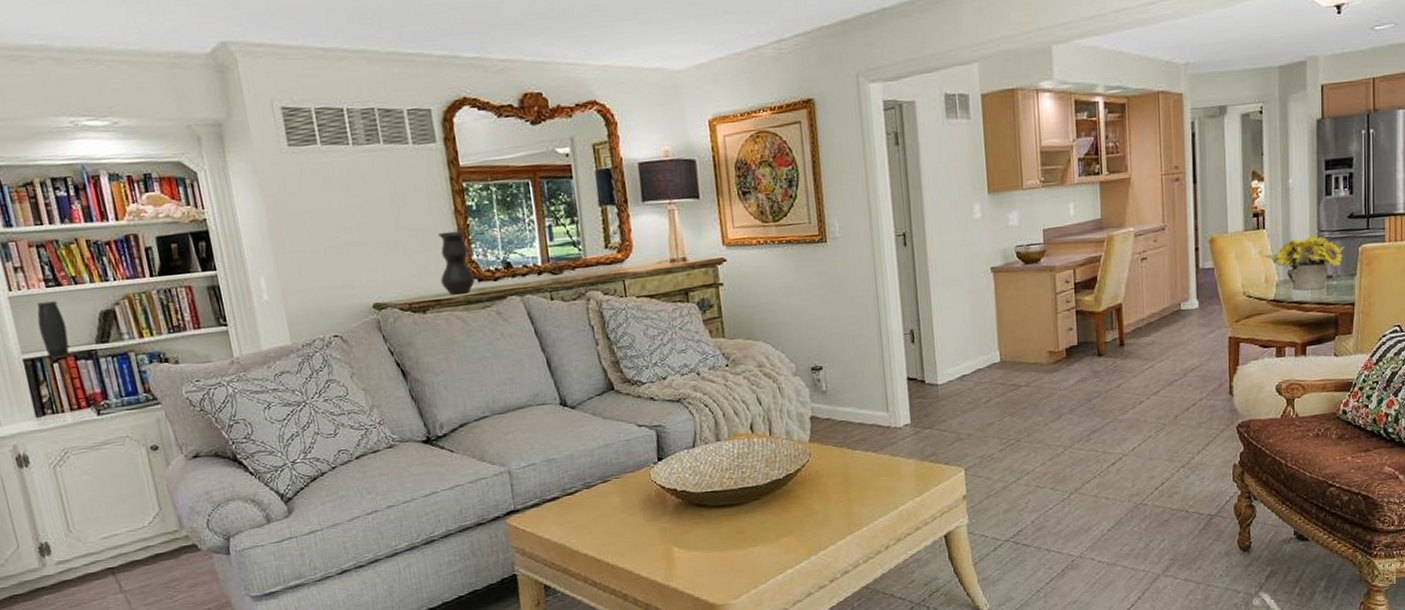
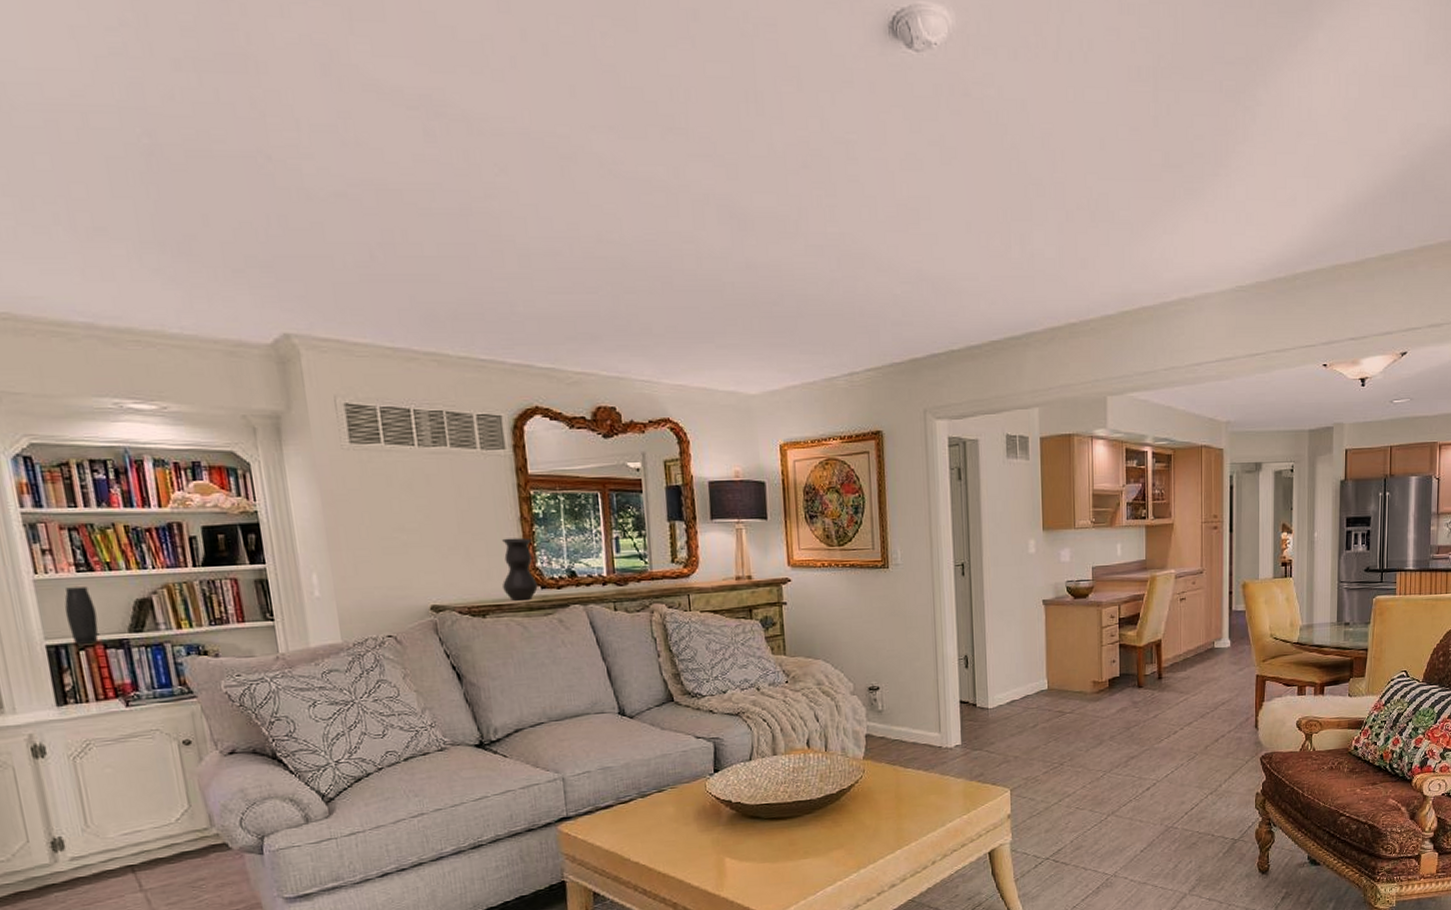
sunflower: present [1264,235,1344,291] -> none [1290,586,1360,636]

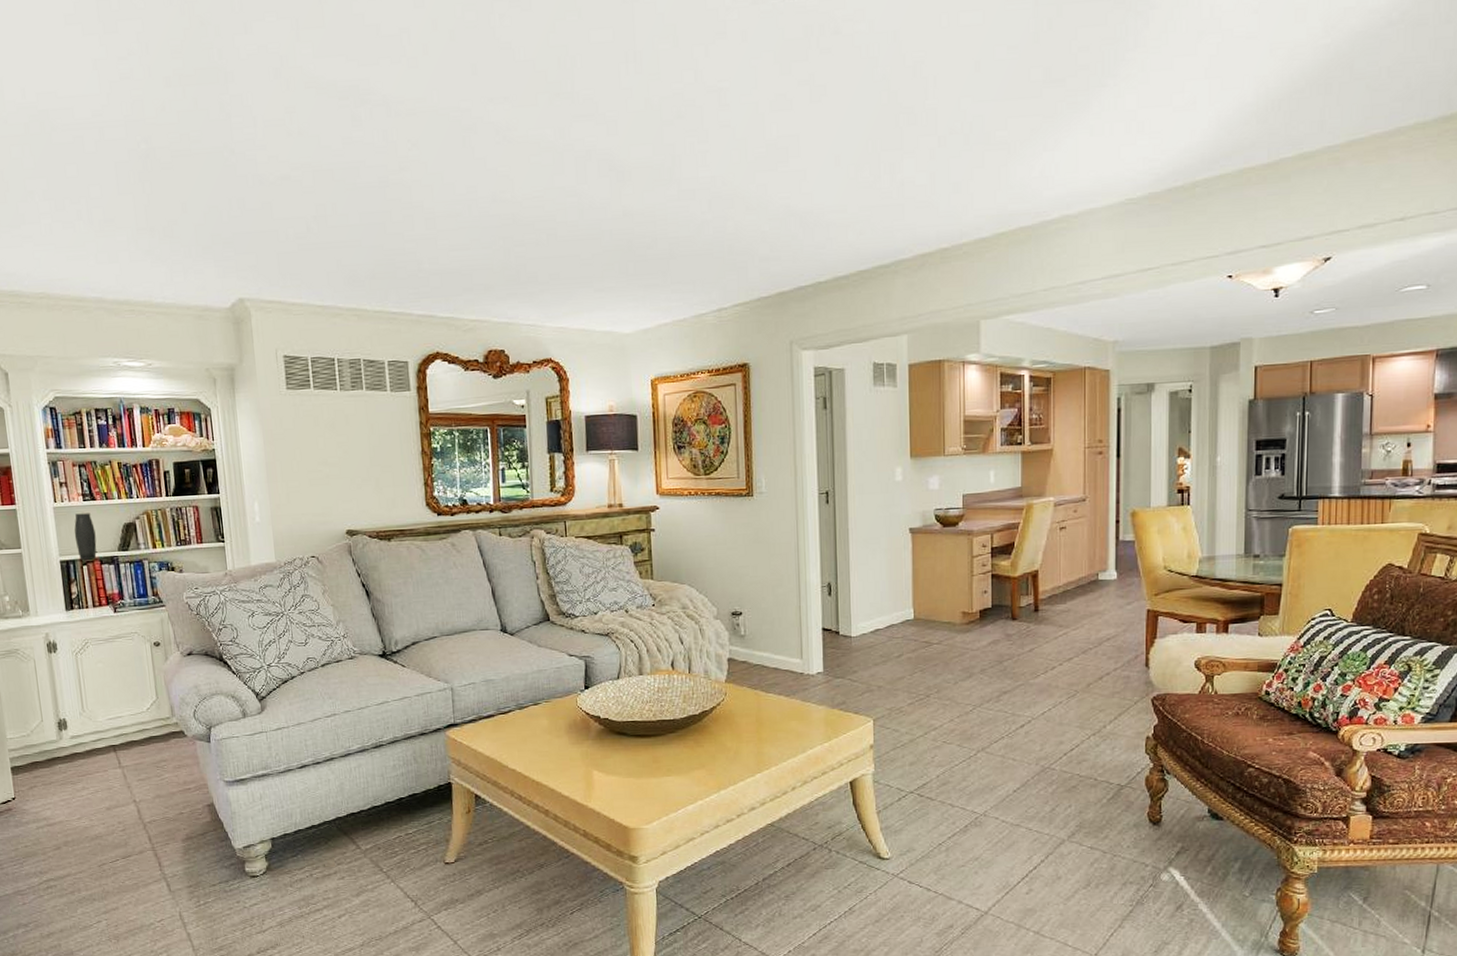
vase: present [502,537,538,602] -> none [405,469,435,527]

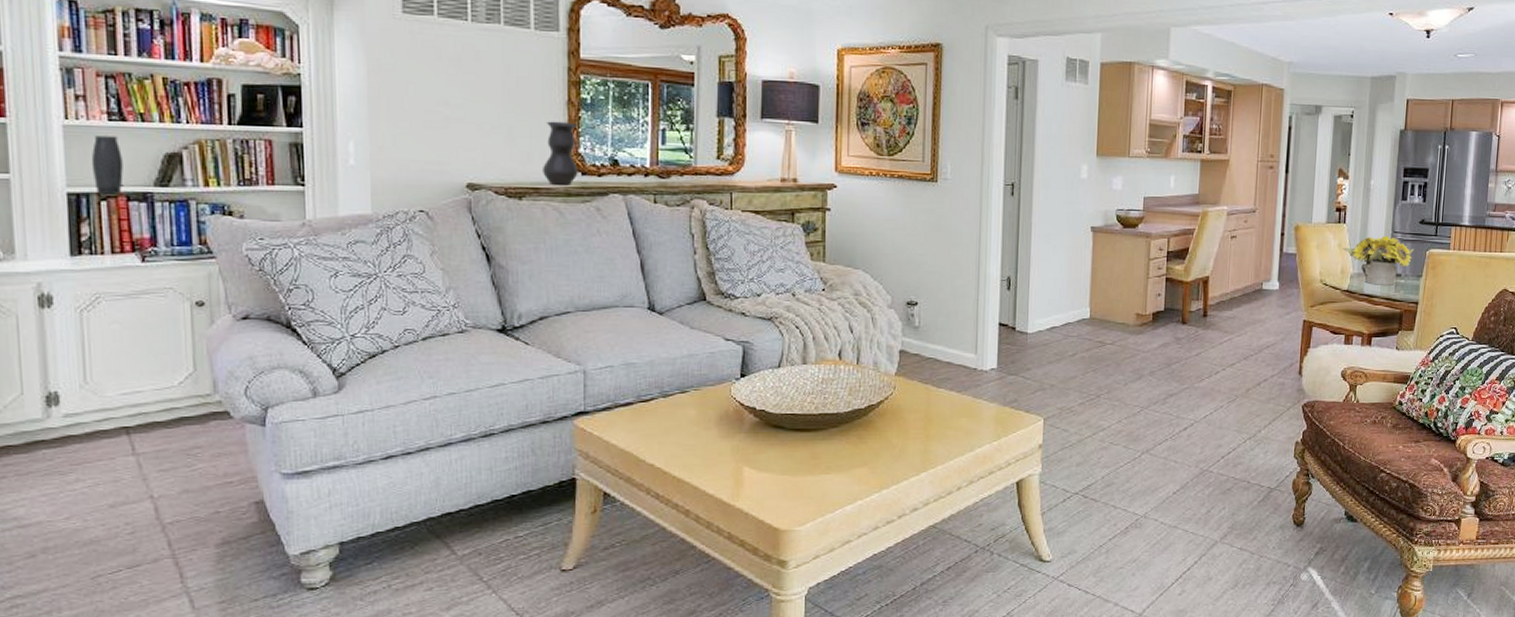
vase: none [405,469,435,527] -> present [543,121,578,187]
sunflower: none [1187,514,1273,568] -> present [1342,235,1414,285]

